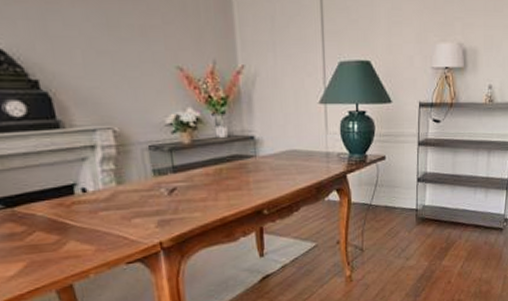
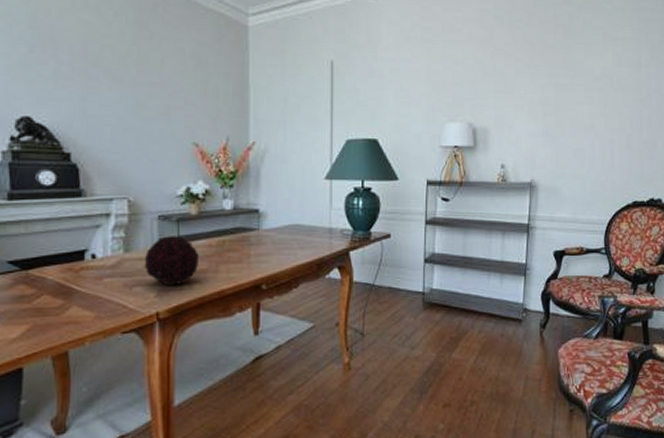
decorative orb: none [140,166,197,216] -> present [145,236,199,286]

